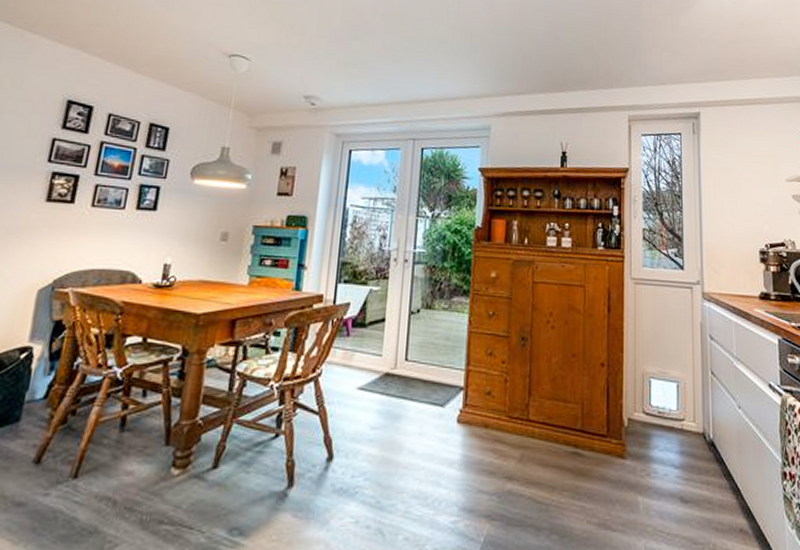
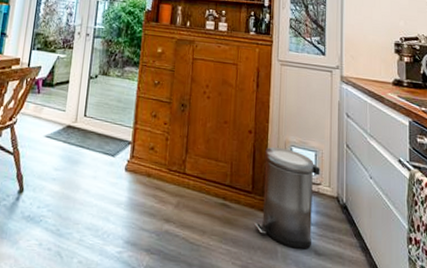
pedal bin: none [610,380,683,499] -> present [253,146,320,250]

